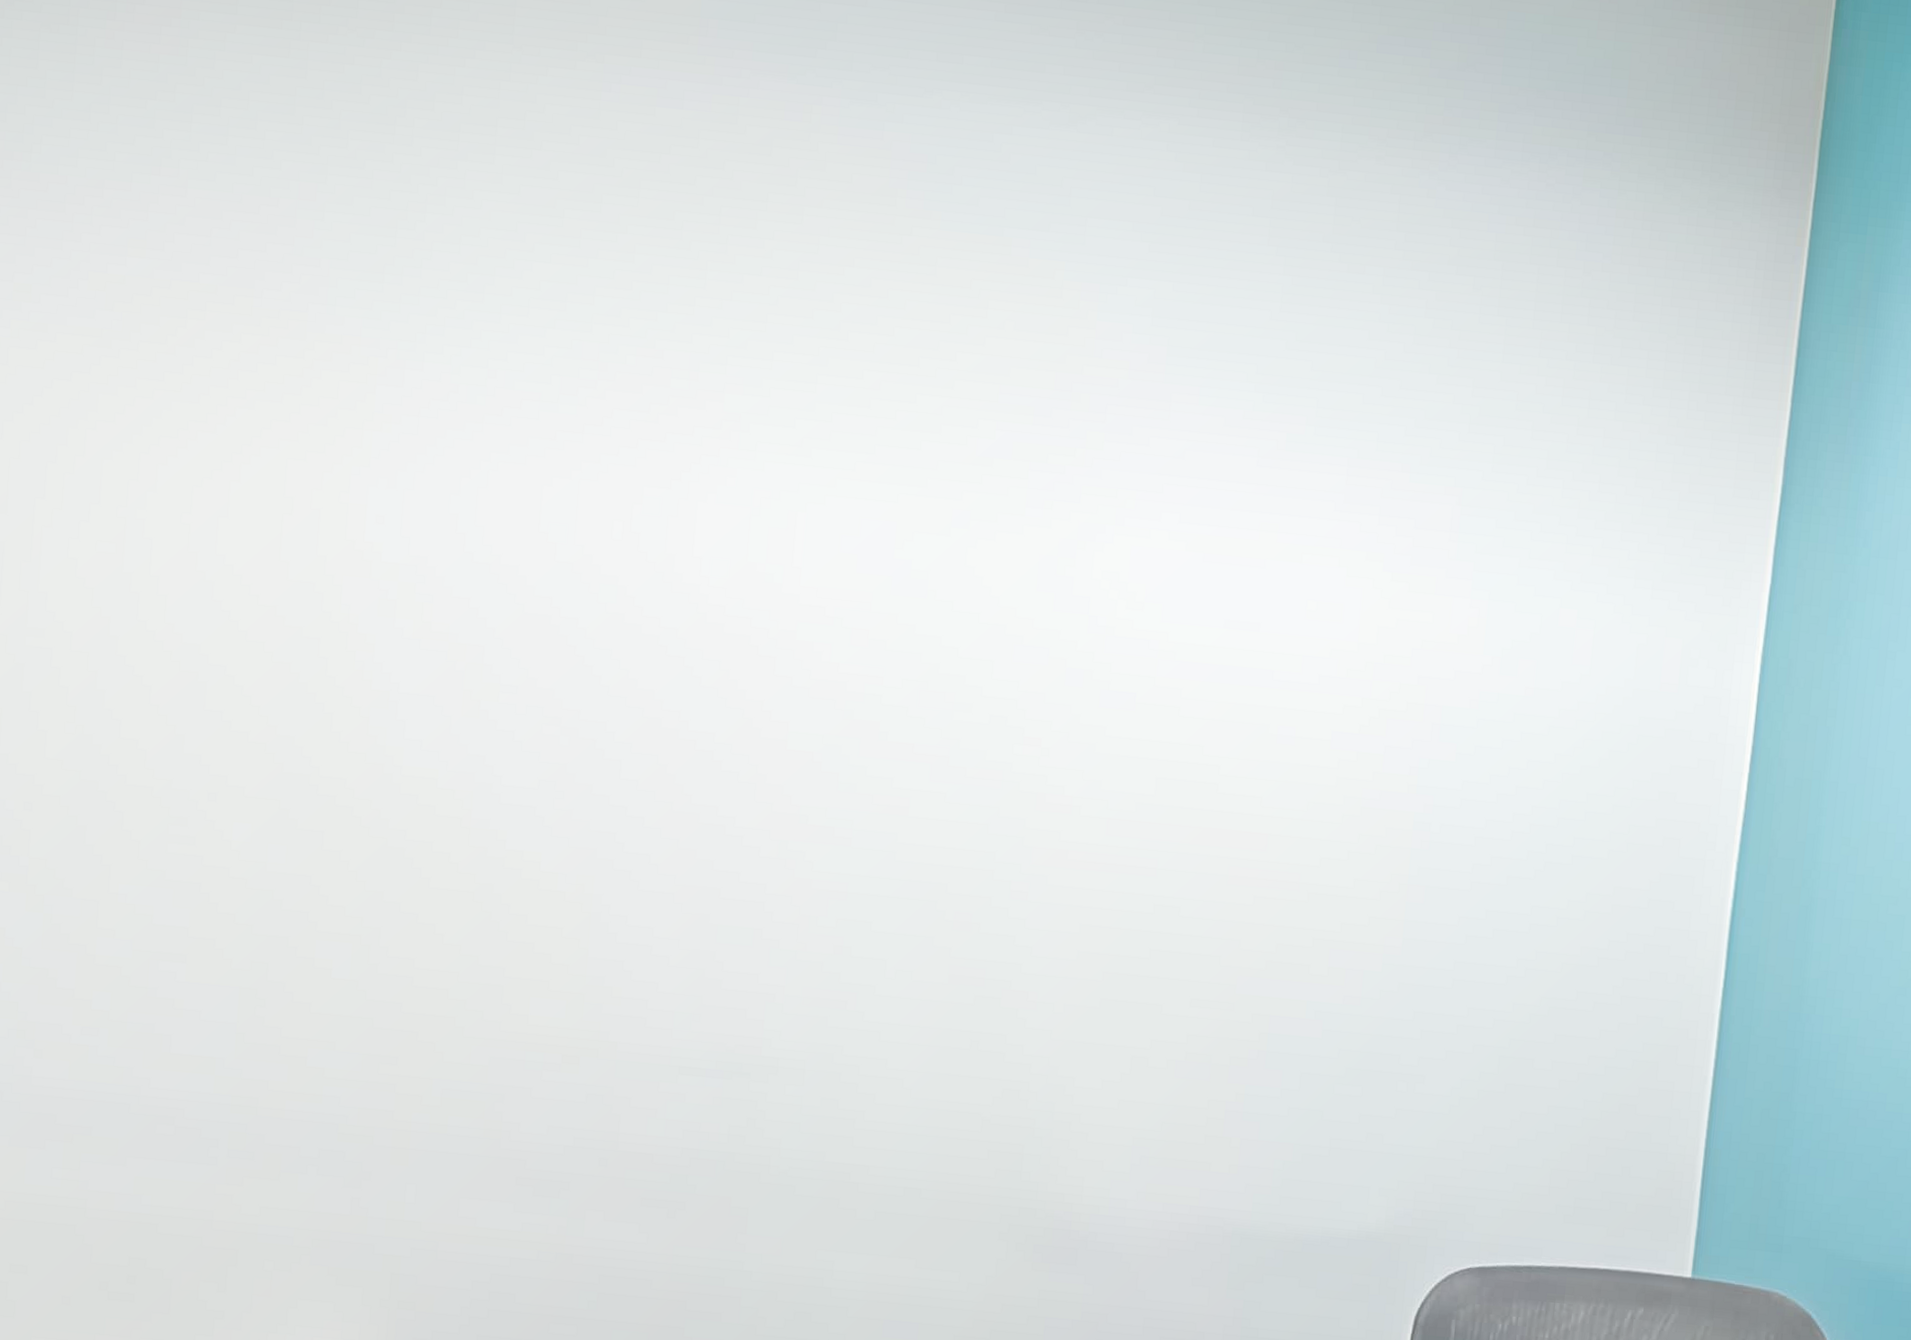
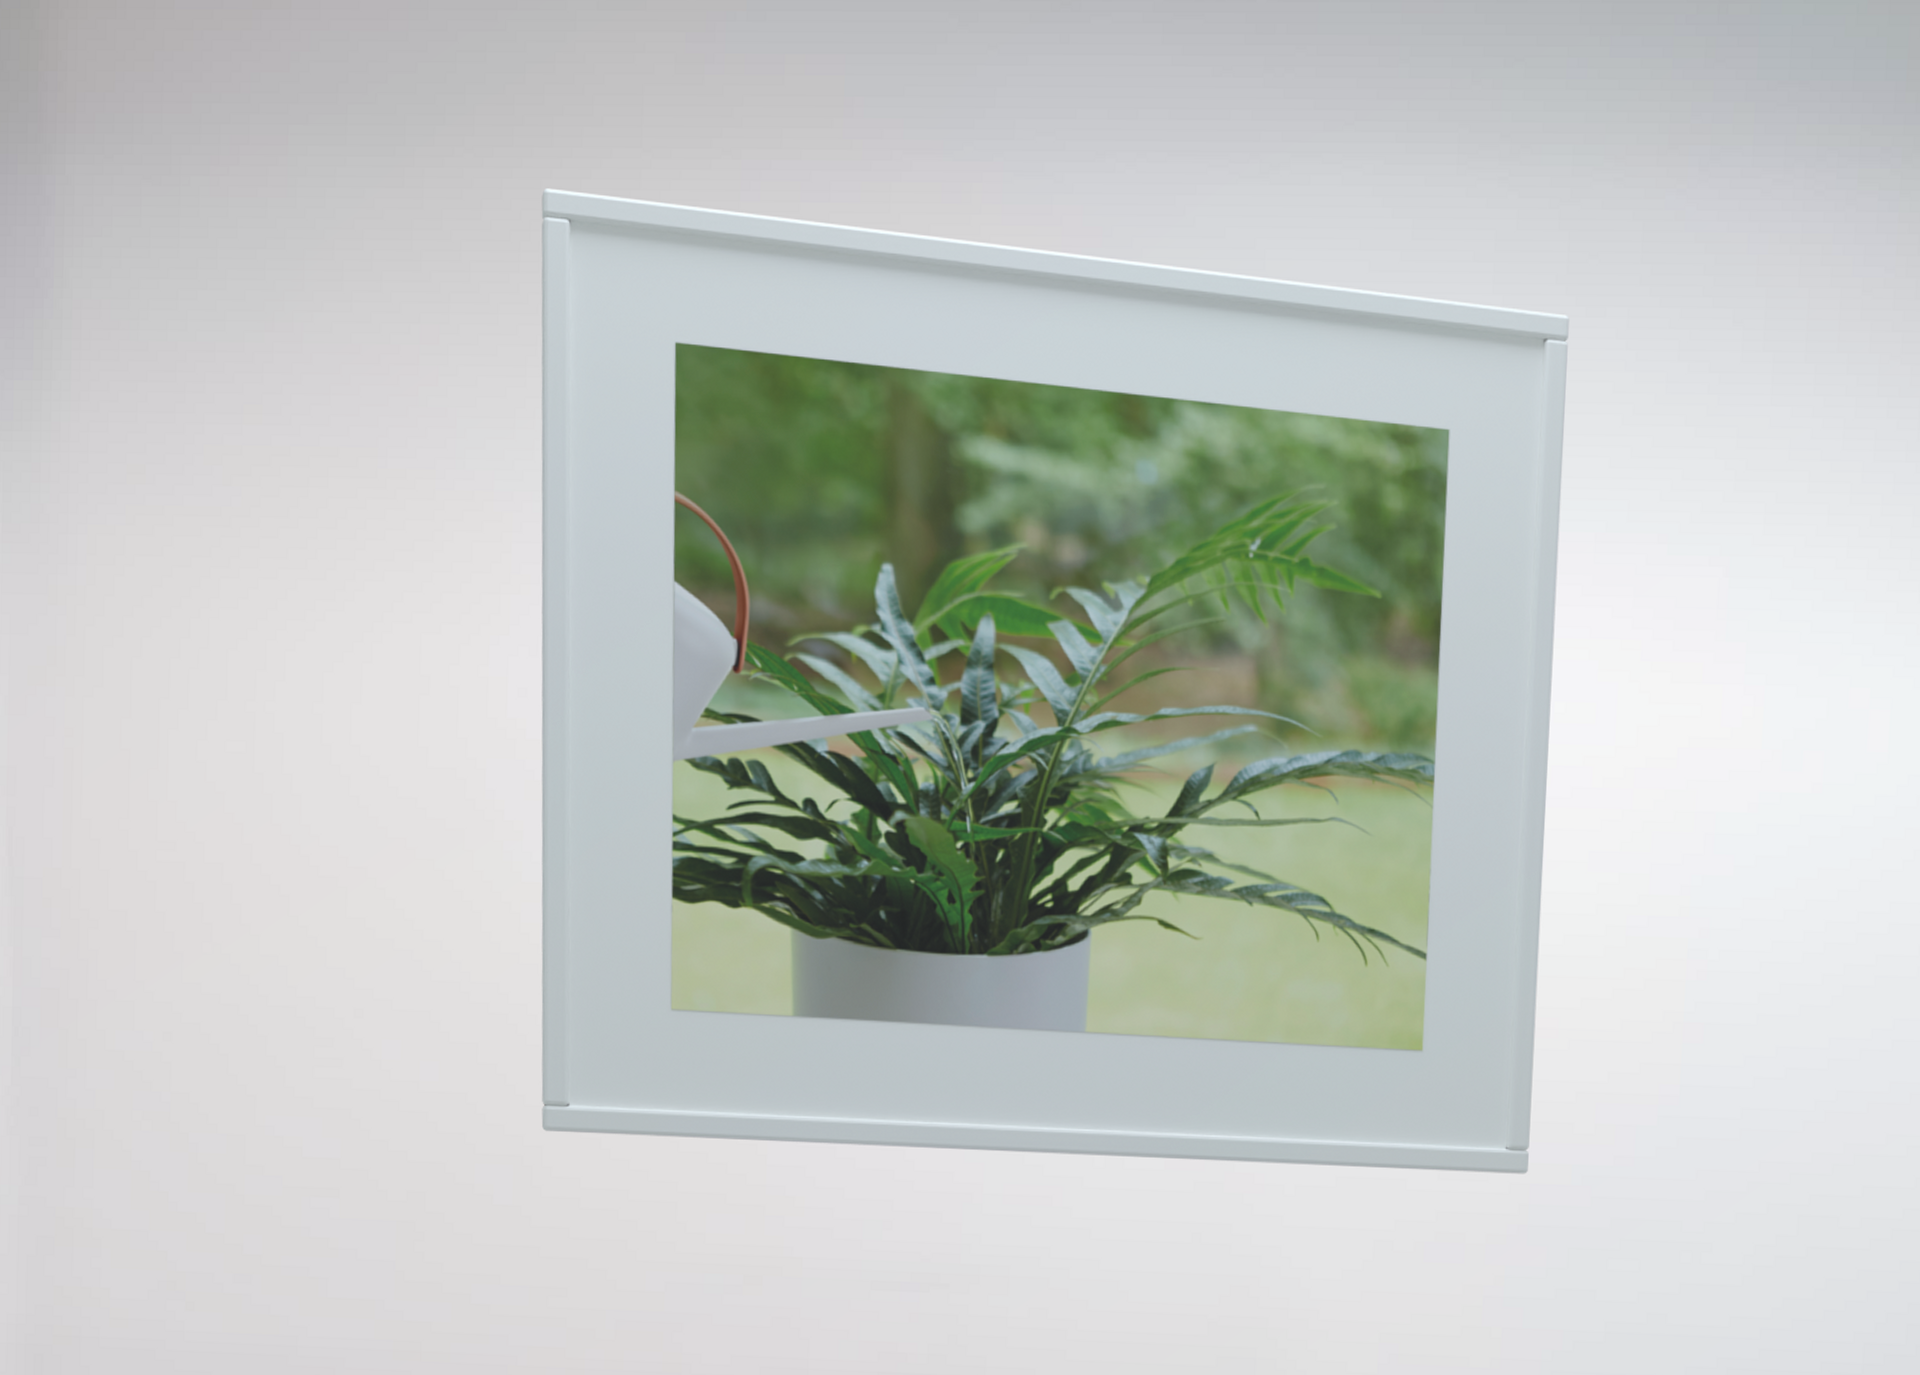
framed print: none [380,71,1333,1007] -> present [541,188,1569,1174]

